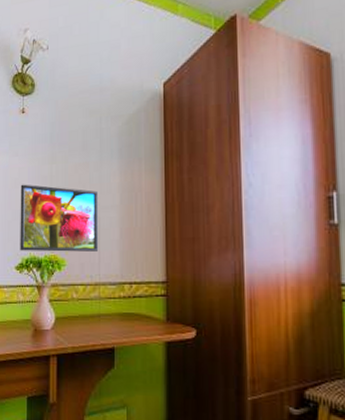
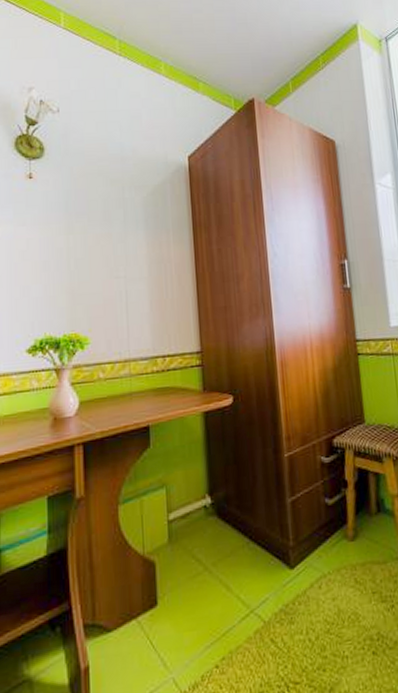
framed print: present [20,184,99,252] -> none [30,256,127,332]

